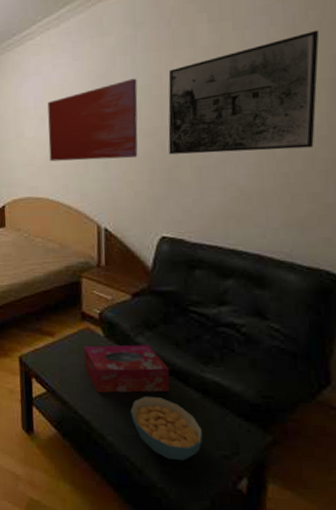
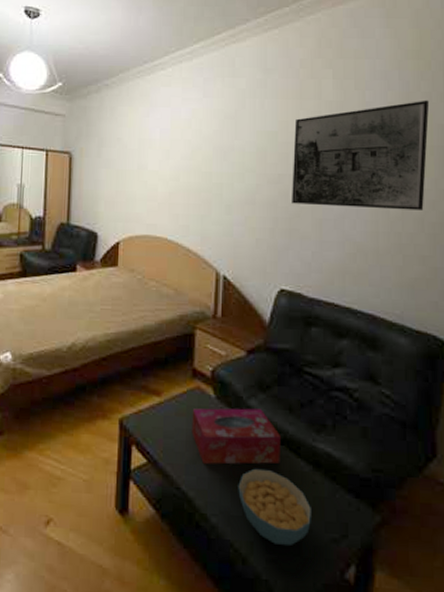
wall art: present [47,78,138,162] -> none [171,123,264,204]

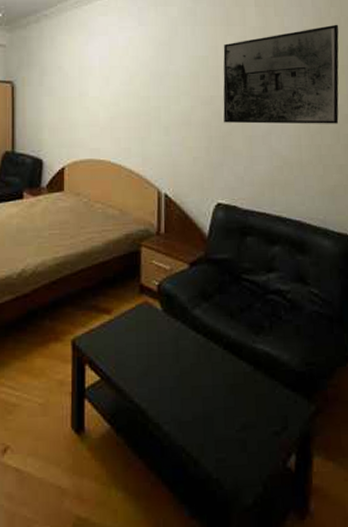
tissue box: present [191,408,282,465] -> none [141,317,225,375]
cereal bowl: present [238,468,311,547] -> none [187,373,255,444]

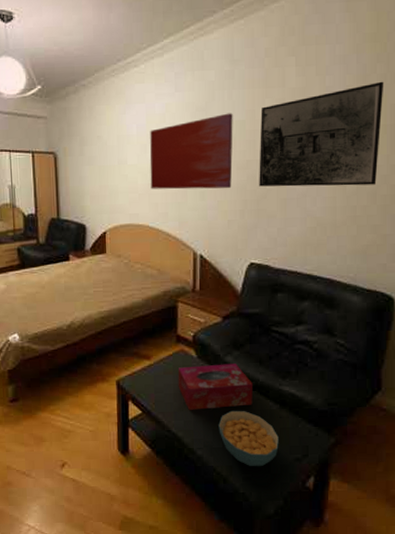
wall art: none [112,48,197,125] -> present [150,113,233,190]
tissue box: none [141,317,225,375] -> present [178,363,254,410]
cereal bowl: none [187,373,255,444] -> present [218,410,279,467]

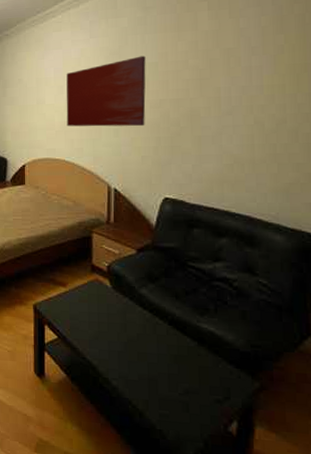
tissue box: present [178,363,254,410] -> none [92,296,170,340]
cereal bowl: present [218,410,279,467] -> none [134,343,198,405]
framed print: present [259,81,384,187] -> none [172,21,303,125]

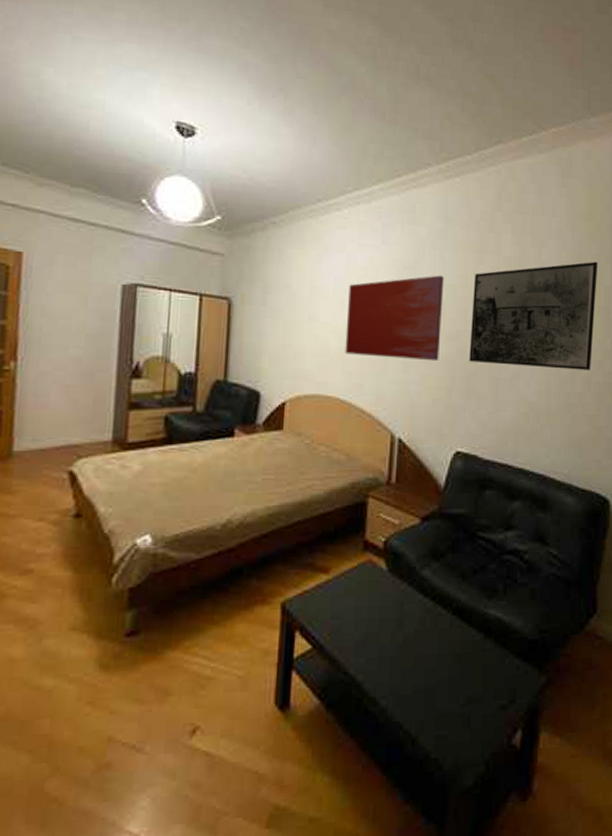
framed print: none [172,21,303,125] -> present [469,261,598,370]

